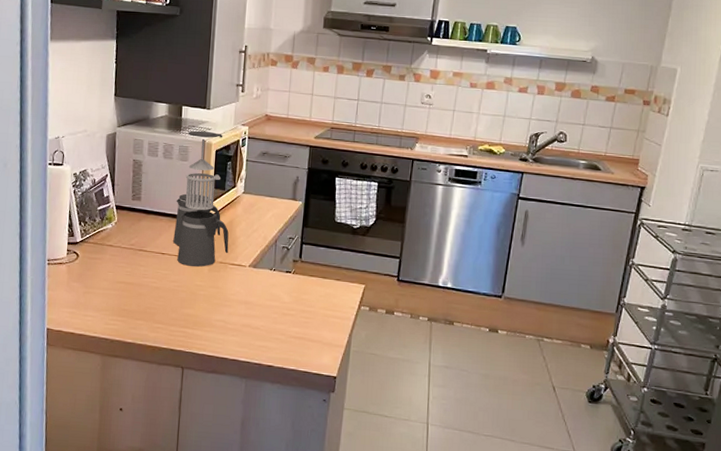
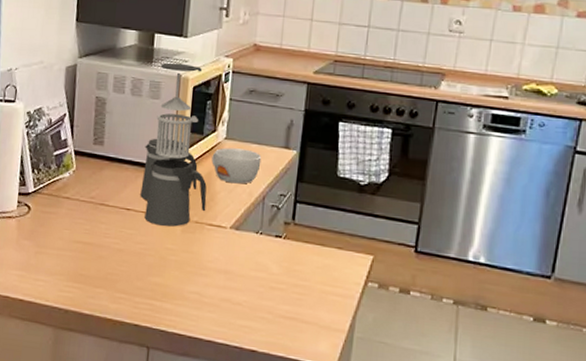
bowl: none [232,200,274,230] -> present [211,147,262,184]

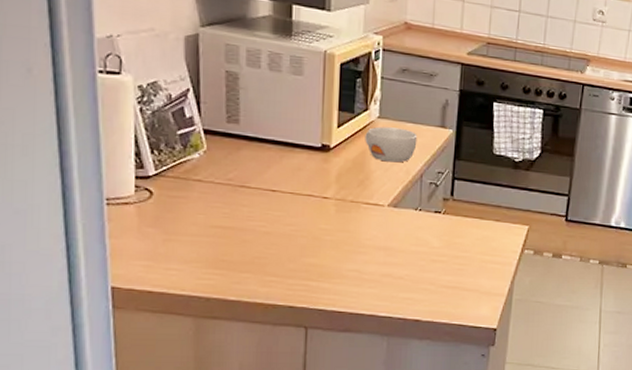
coffee maker: present [140,62,207,227] -> none [287,37,362,208]

